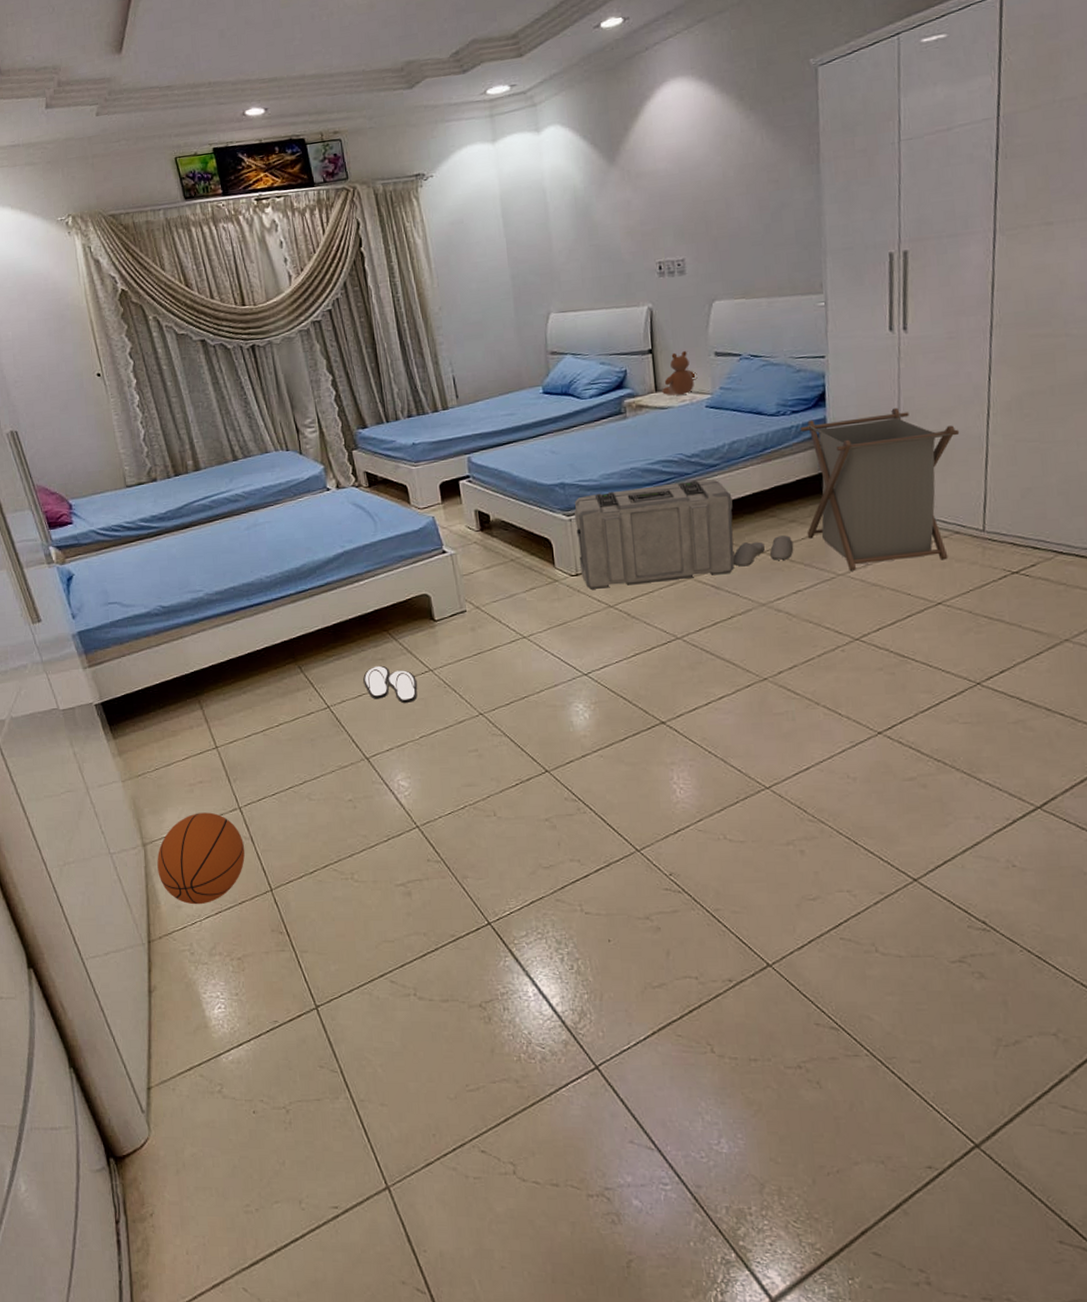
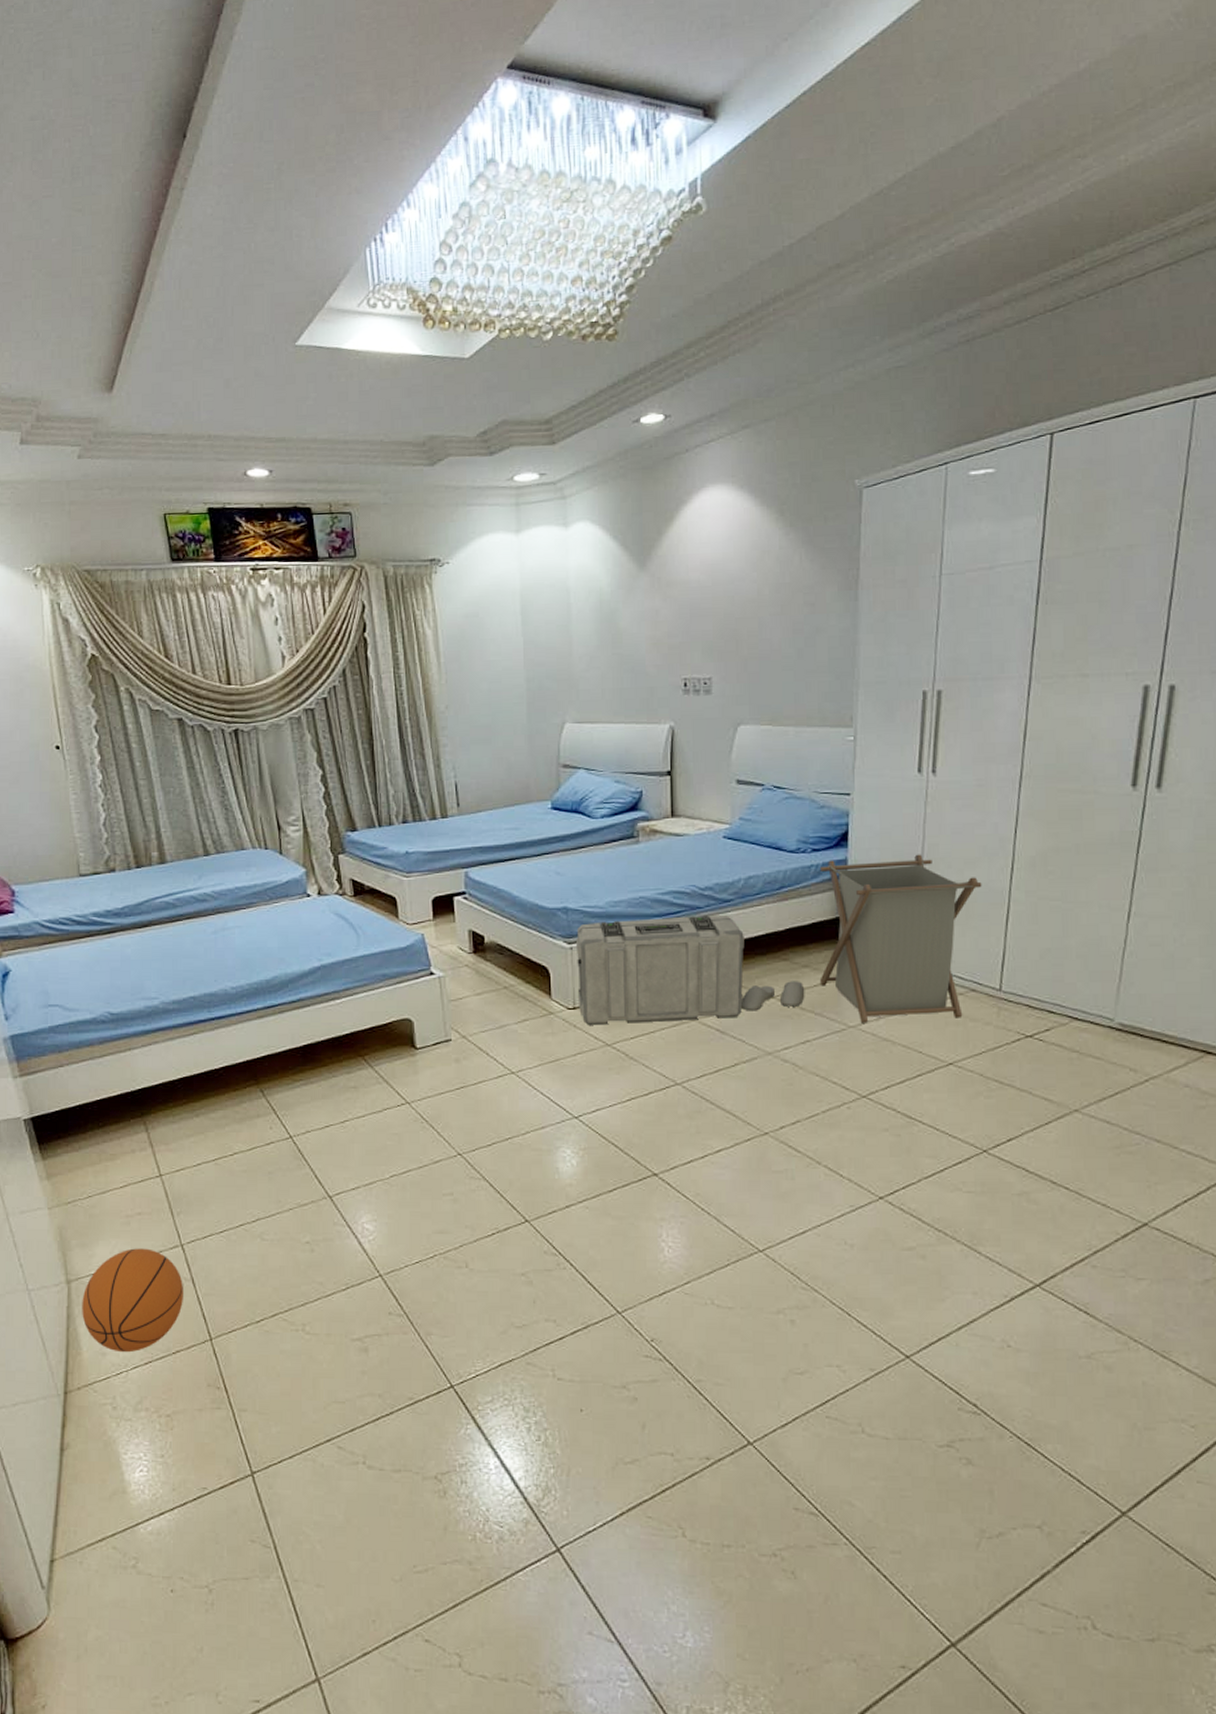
slippers: present [363,665,417,703] -> none [332,1094,391,1137]
teddy bear: present [662,351,698,396] -> none [678,776,717,824]

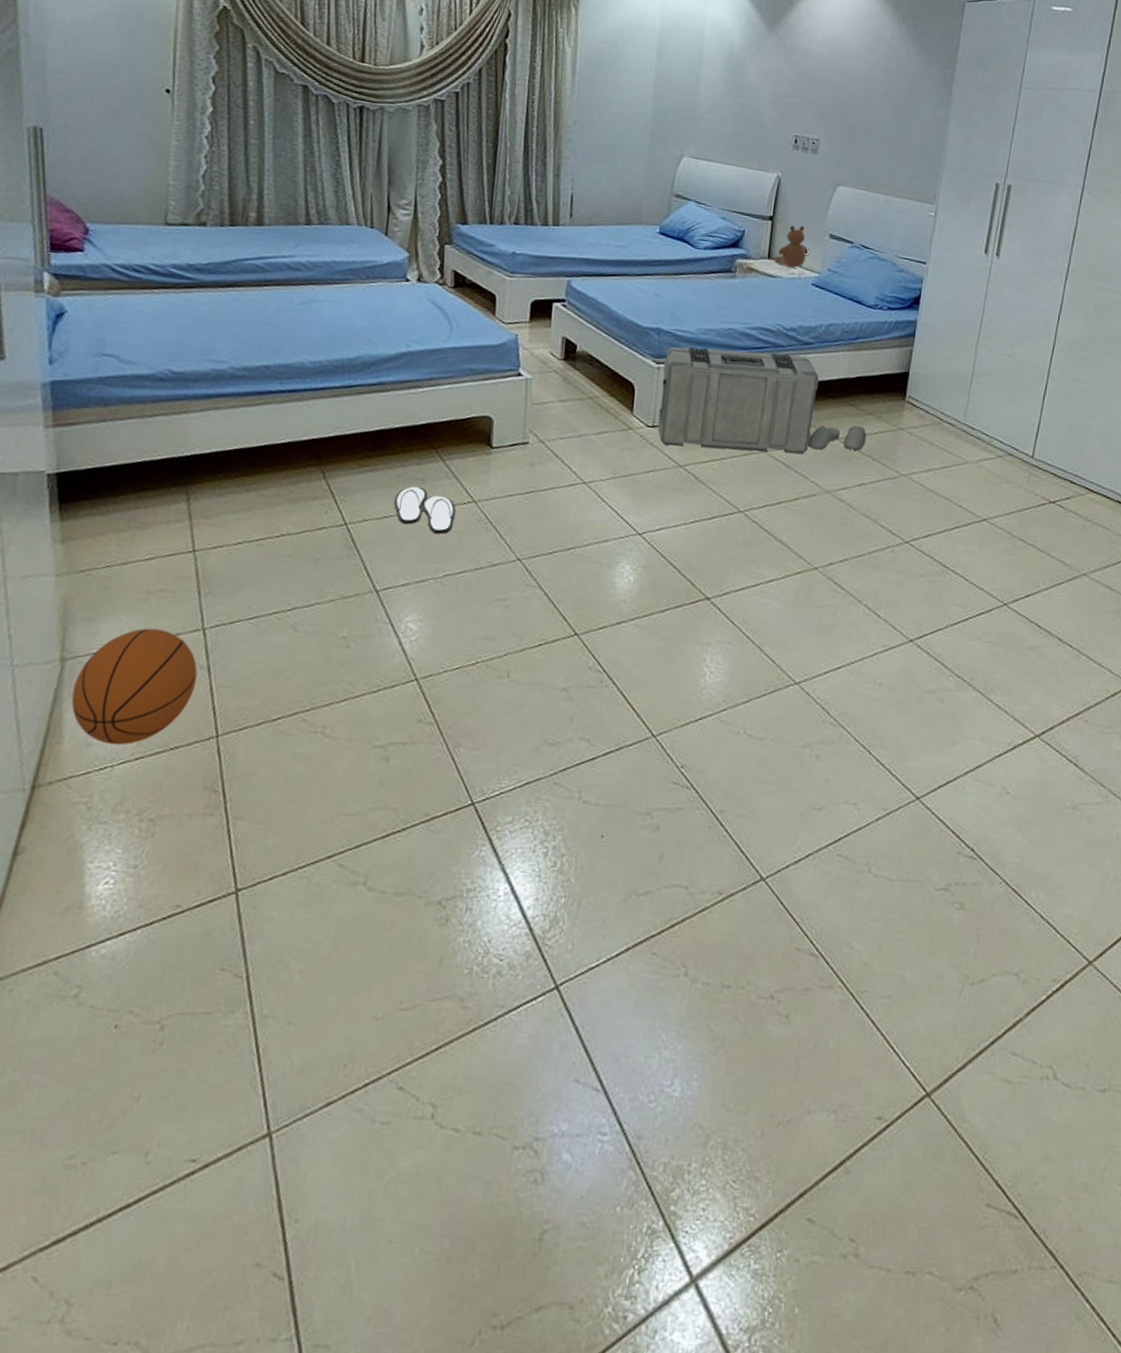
slippers: none [332,1094,391,1137] -> present [394,486,456,534]
teddy bear: none [678,776,717,824] -> present [774,225,810,268]
laundry basket: present [819,854,982,1023] -> none [880,319,1027,479]

